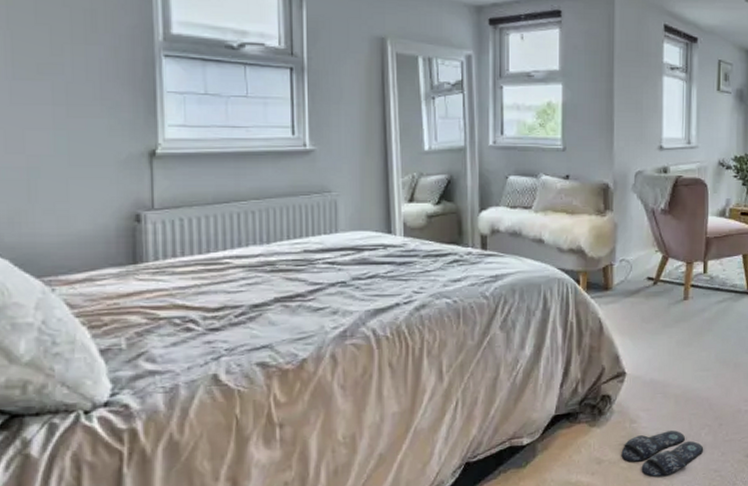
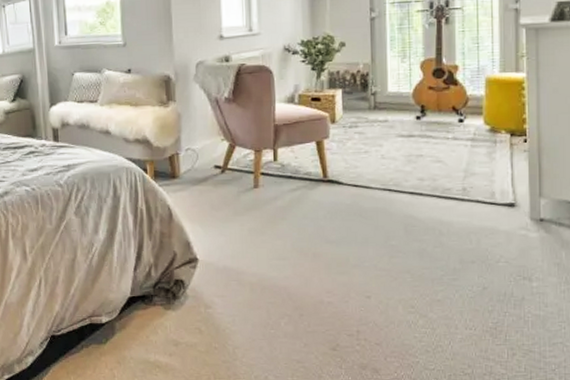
slippers: present [621,430,704,478] -> none [198,318,285,363]

